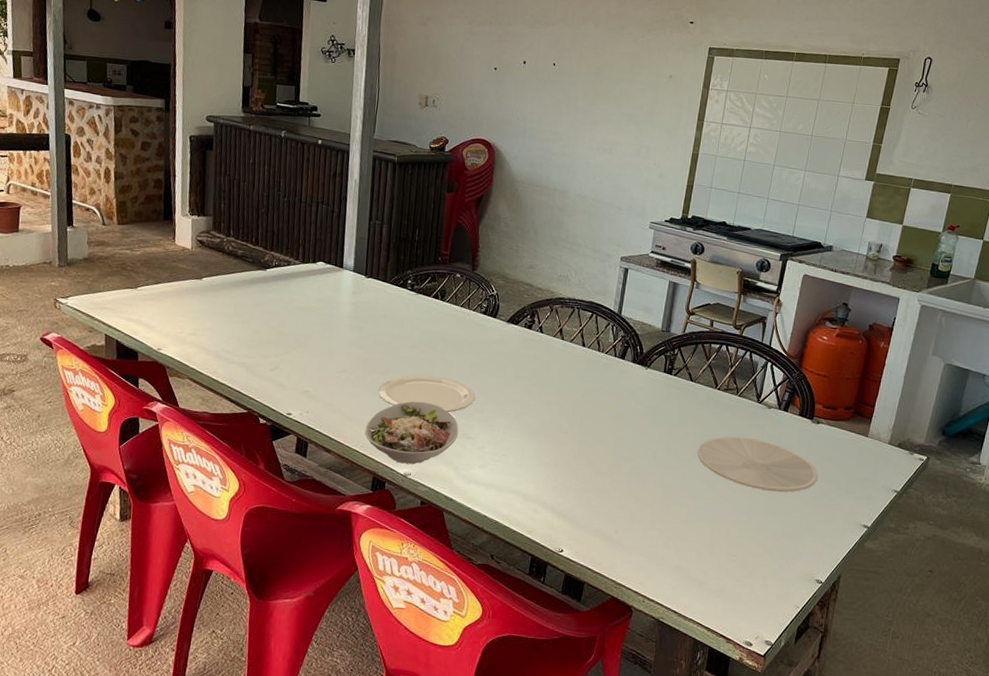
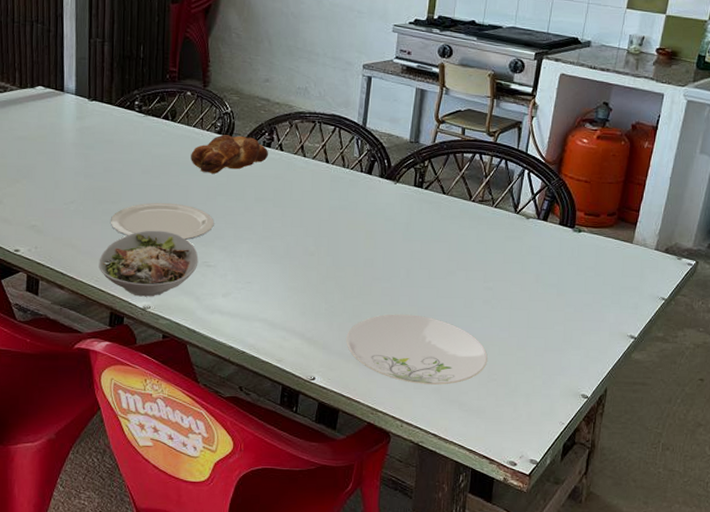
bread loaf: none [457,315,530,351] -> present [191,135,269,174]
plate: none [594,492,728,564] -> present [346,314,488,385]
plate: present [697,436,818,493] -> none [453,250,581,306]

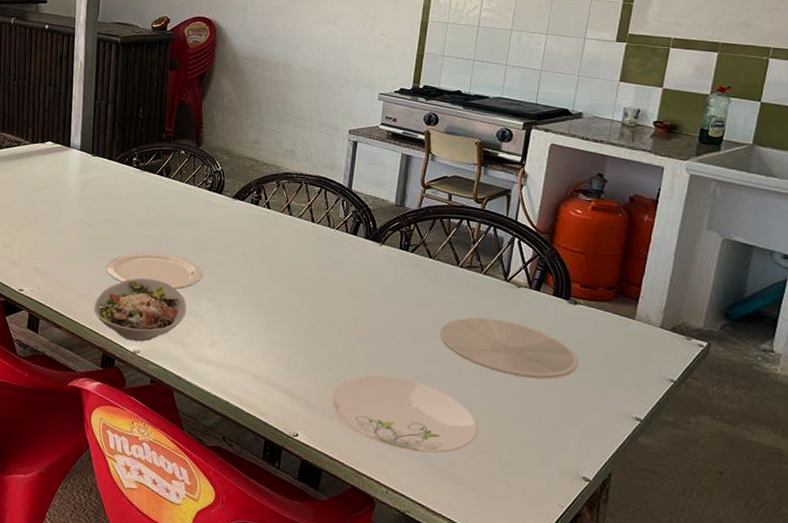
bread loaf: present [191,135,269,174] -> none [182,191,257,228]
plate: none [453,250,581,306] -> present [440,317,579,379]

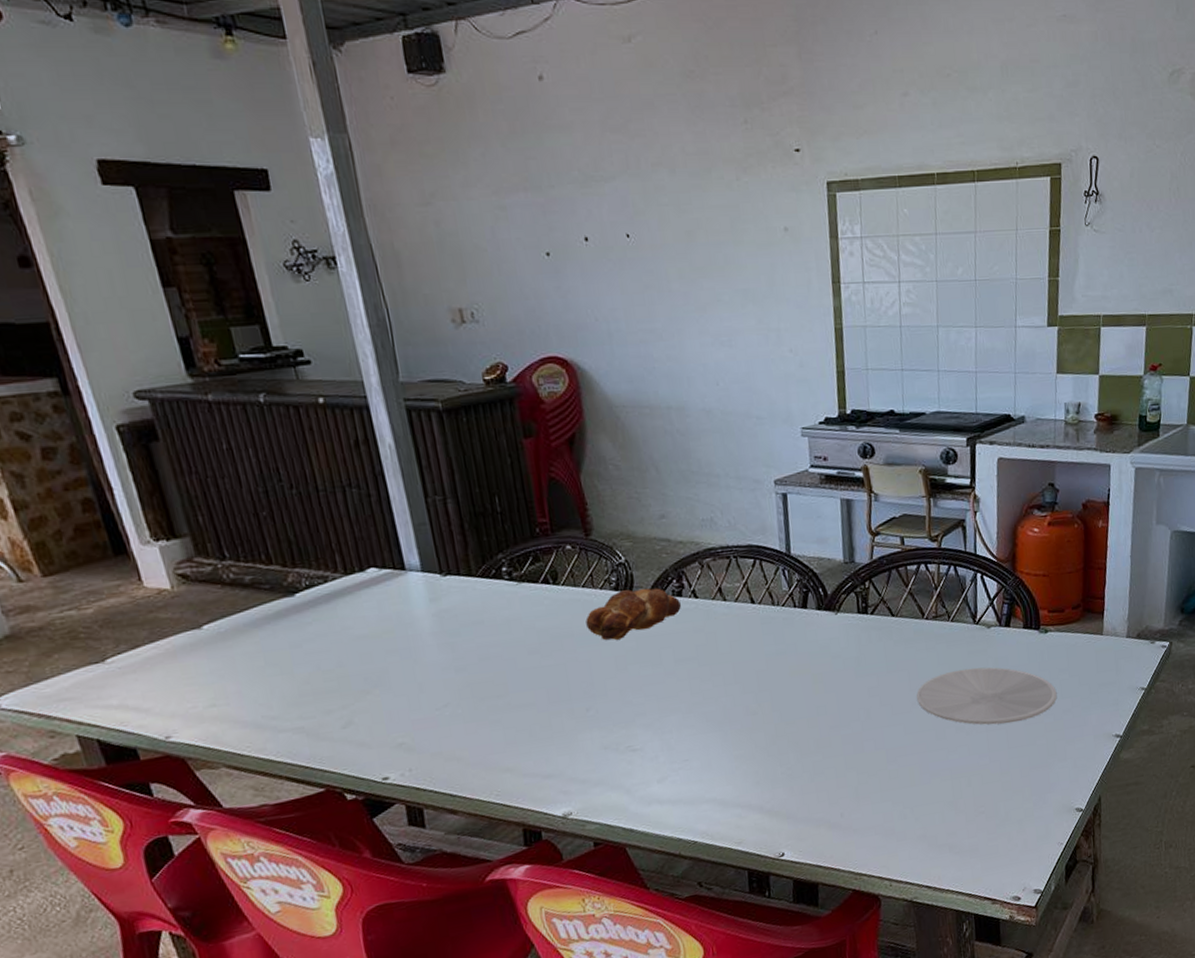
salad: present [94,278,187,342] -> none [495,718,621,804]
plate: present [106,252,203,289] -> none [499,683,631,734]
bread loaf: none [182,191,257,228] -> present [585,588,682,640]
plate: present [330,375,478,454] -> none [811,758,972,836]

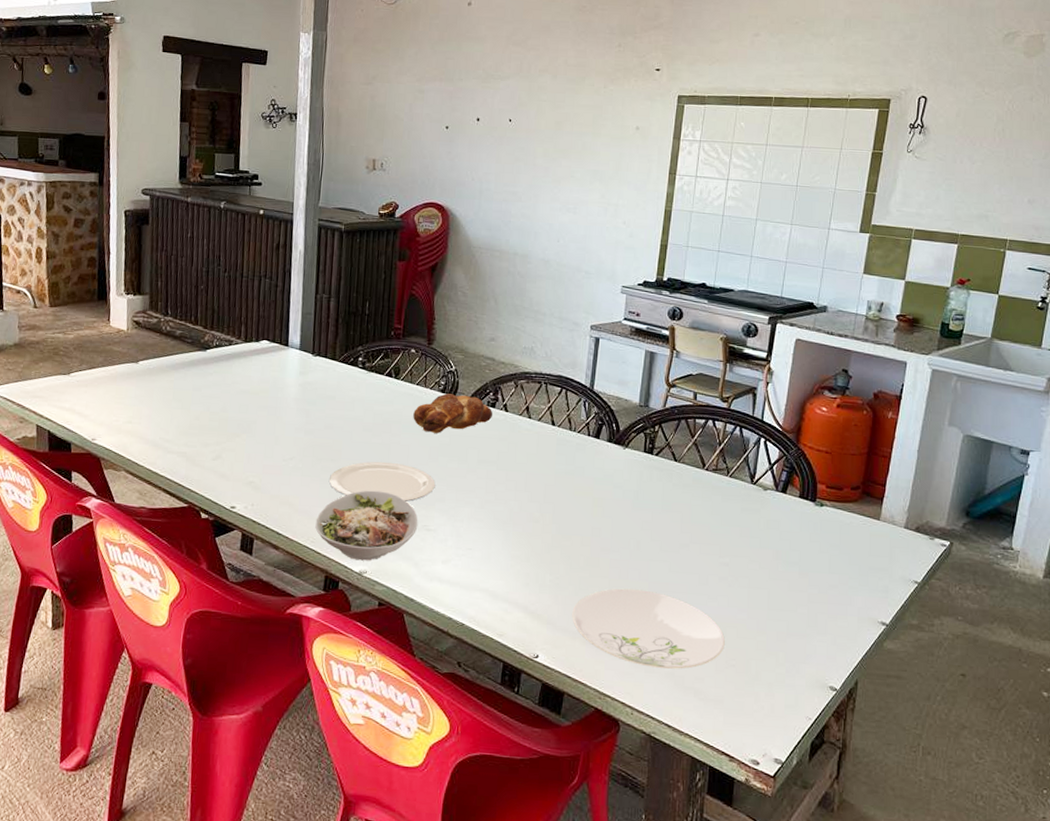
salad: none [495,718,621,804] -> present [315,490,418,561]
plate: none [499,683,631,734] -> present [328,461,436,502]
plate: none [811,758,972,836] -> present [572,588,725,669]
plate: present [917,667,1057,725] -> none [686,522,825,586]

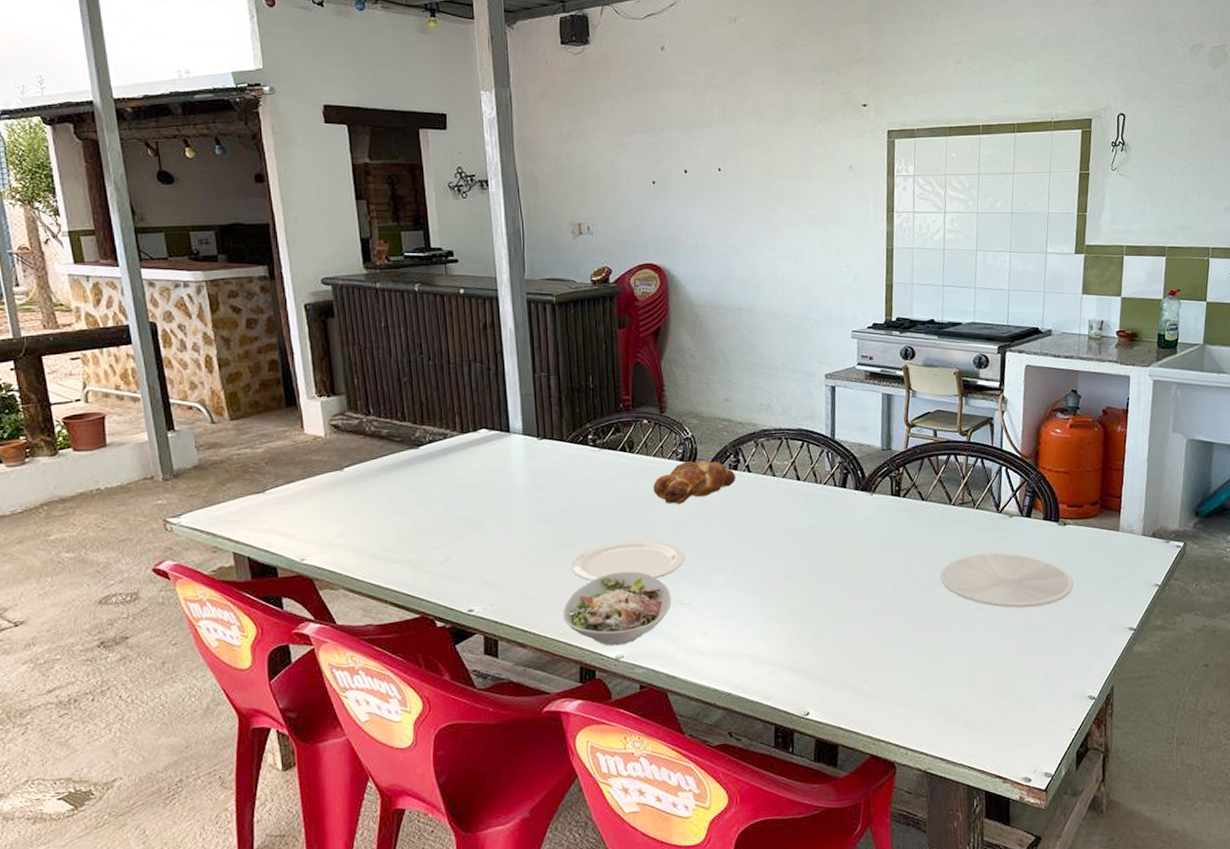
plate: present [572,588,725,669] -> none [838,631,988,706]
plate: none [686,522,825,586] -> present [941,553,1074,608]

